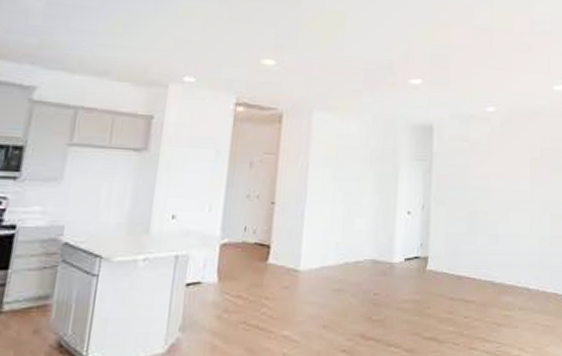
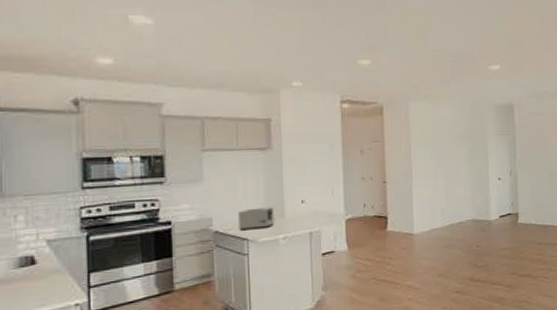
toaster: none [93,219,139,246] -> present [238,207,275,231]

